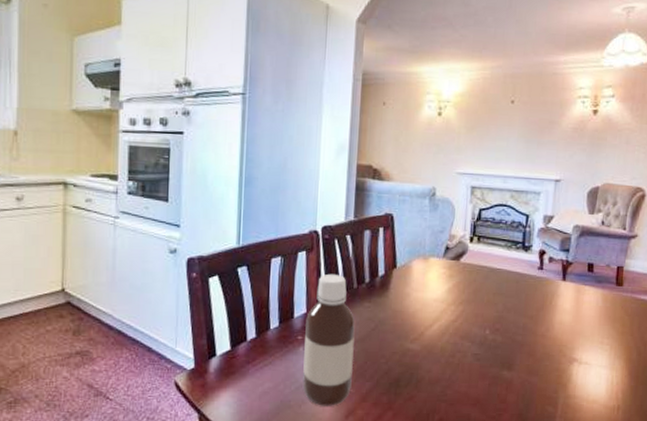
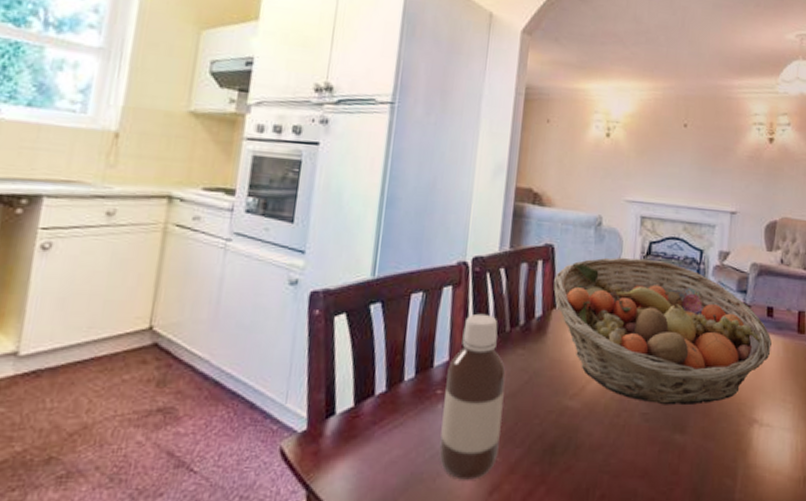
fruit basket: none [394,223,592,348] -> present [553,257,772,406]

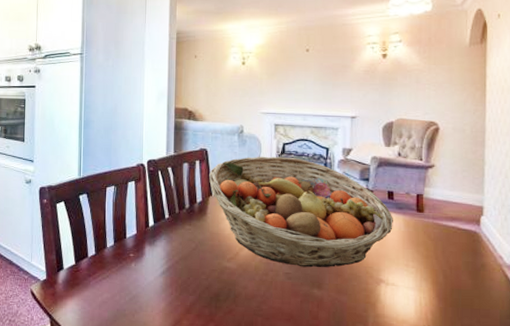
bottle: present [439,313,506,480] -> none [135,200,178,316]

